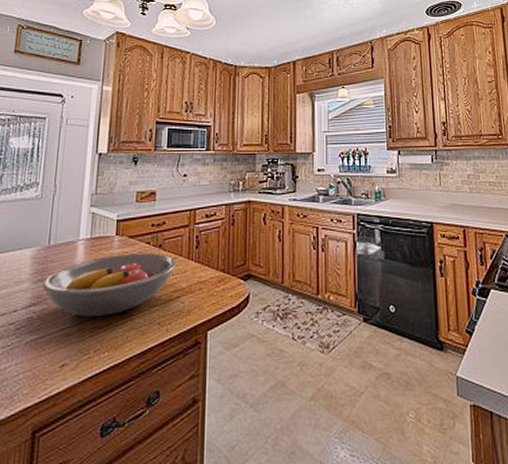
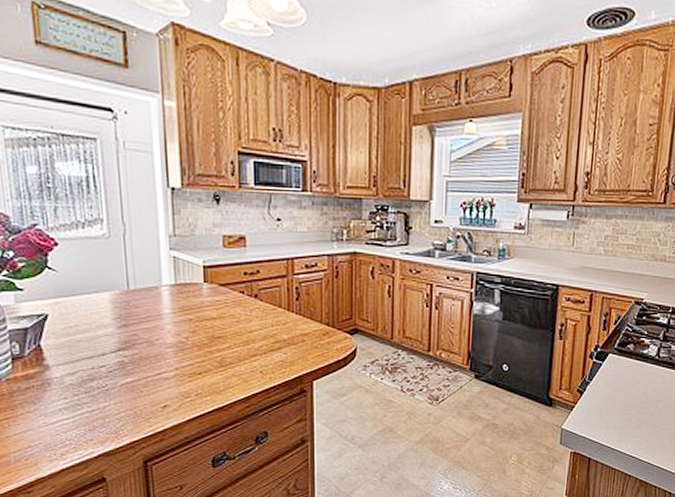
fruit bowl: present [42,253,177,317] -> none [128,302,276,363]

